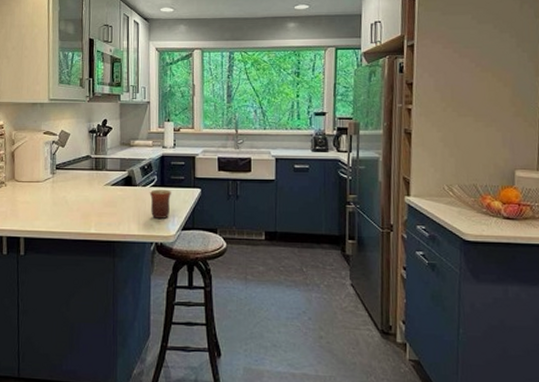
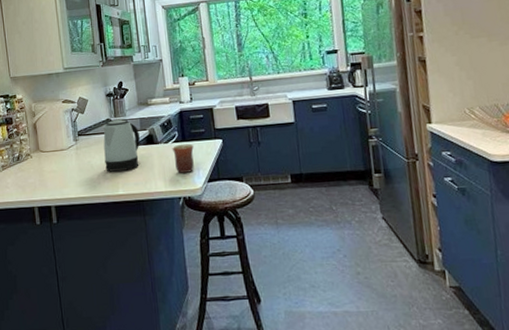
kettle: none [80,158,118,210] -> present [103,119,140,172]

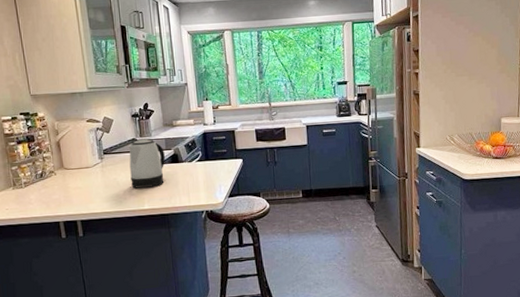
mug: present [172,144,194,173] -> none [195,163,216,190]

